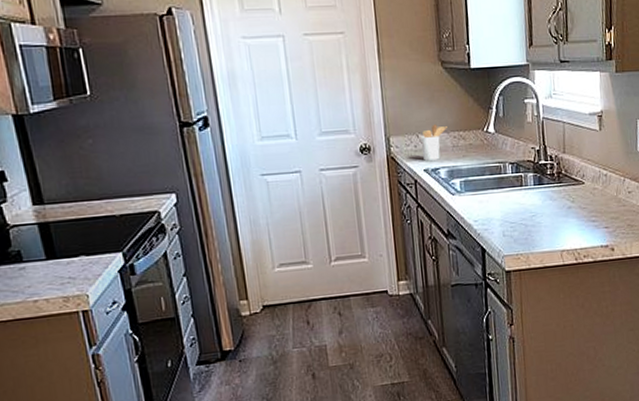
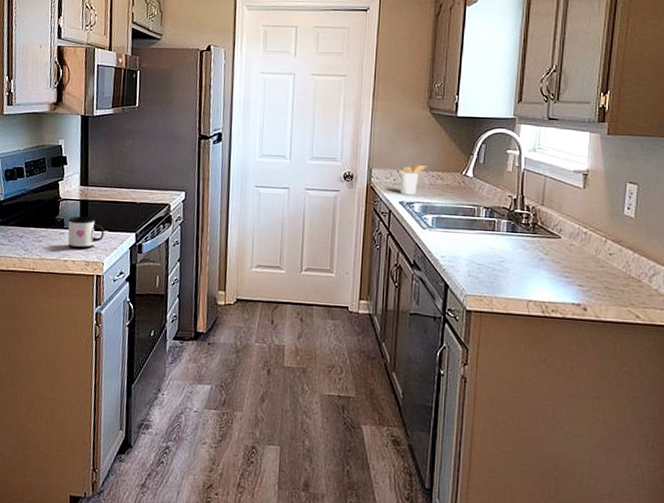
mug: none [26,242,81,285] -> present [67,216,104,250]

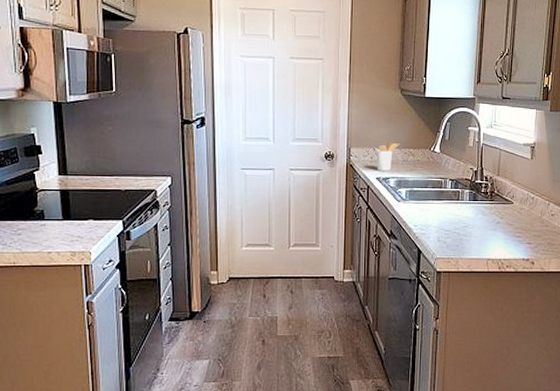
mug: present [67,216,104,250] -> none [48,206,89,240]

